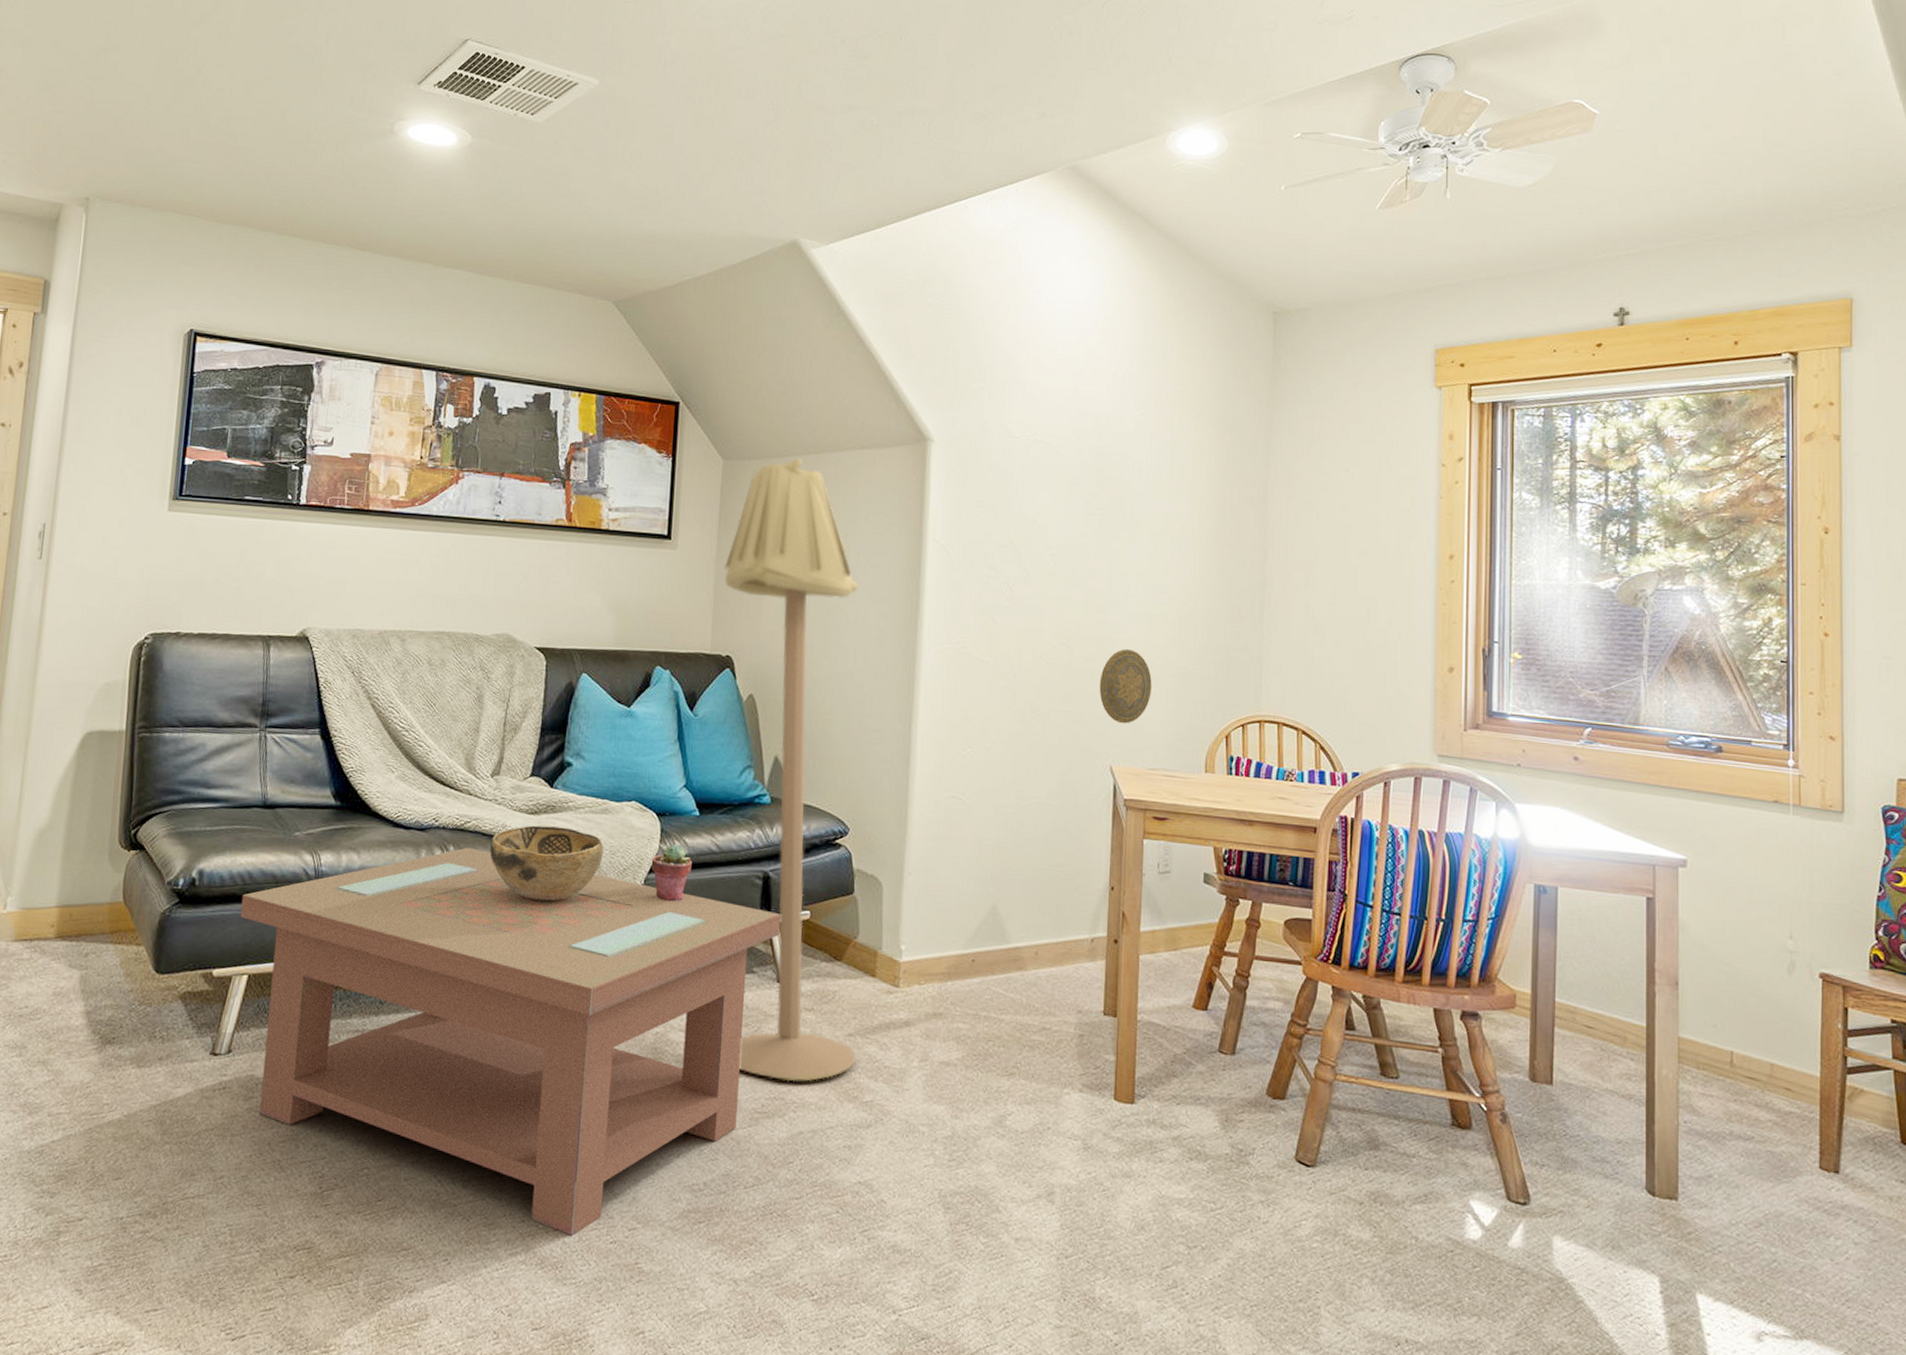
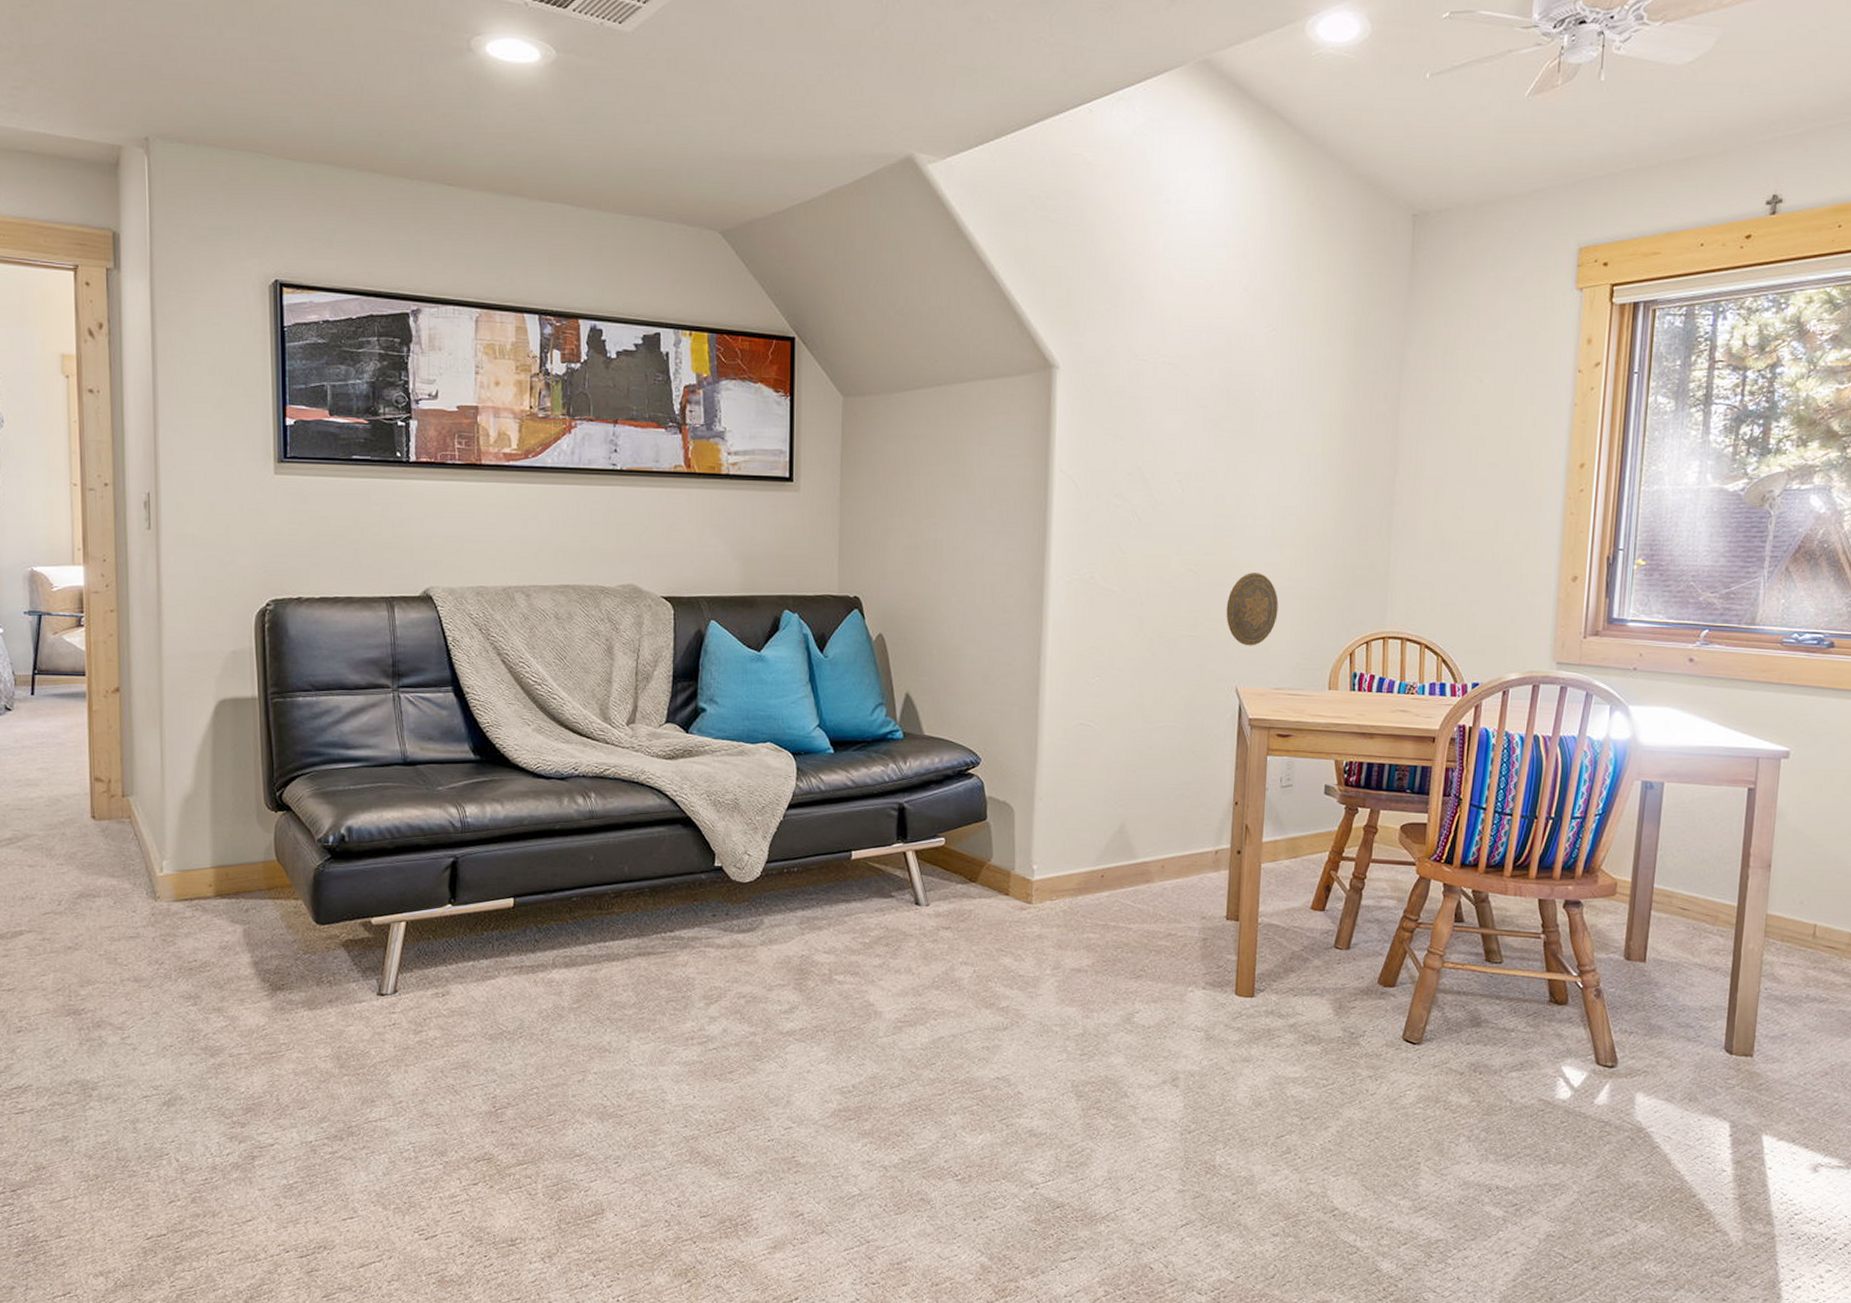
coffee table: present [240,847,780,1236] -> none [392,793,916,1136]
decorative bowl: present [490,825,604,901] -> none [631,770,742,840]
potted succulent: present [651,843,693,902] -> none [789,780,830,835]
floor lamp: present [724,458,859,1082] -> none [849,392,993,994]

